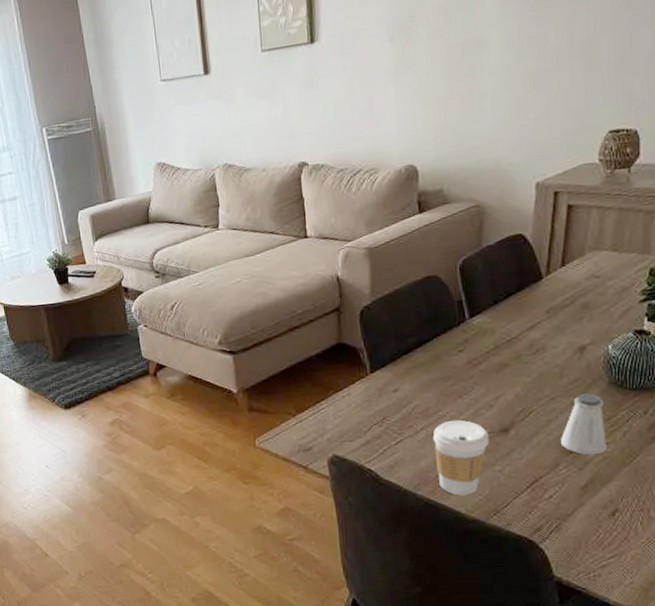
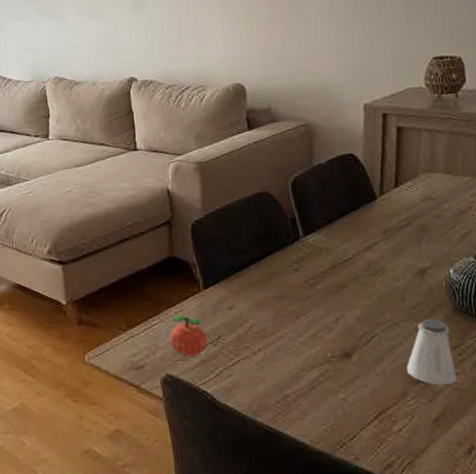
apple: none [336,398,372,438] -> present [169,315,207,357]
coffee cup: present [432,420,490,496] -> none [271,342,331,425]

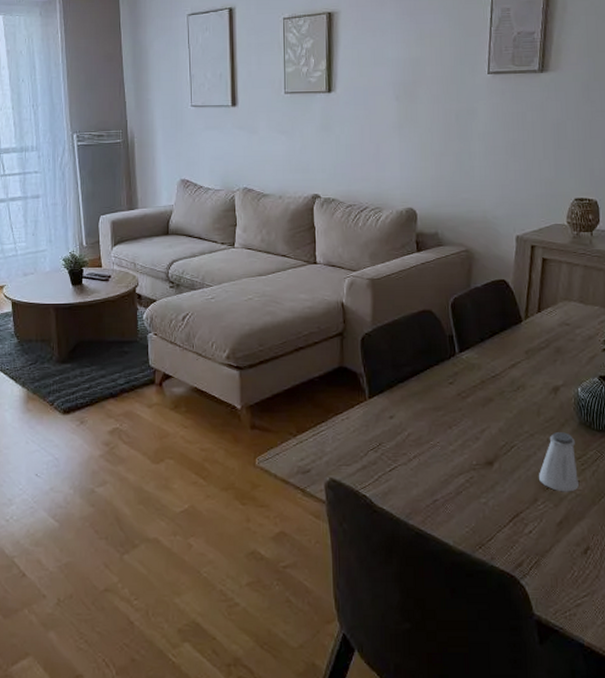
apple: present [169,315,207,357] -> none [334,422,369,462]

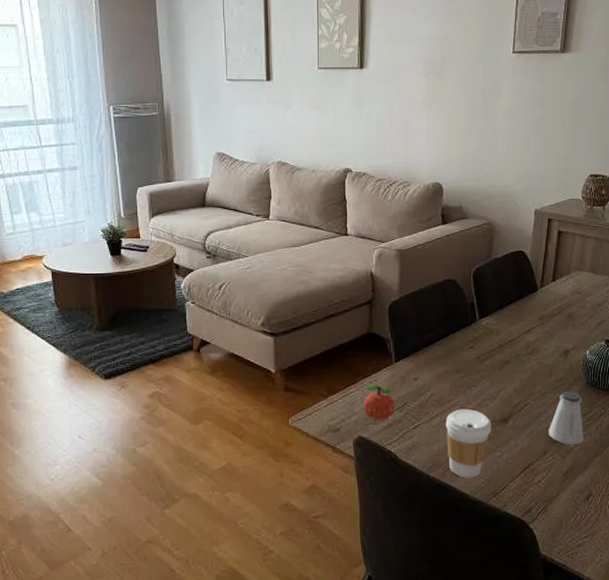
apple: none [334,422,369,462] -> present [363,384,394,421]
coffee cup: none [424,450,476,527] -> present [445,409,492,478]

